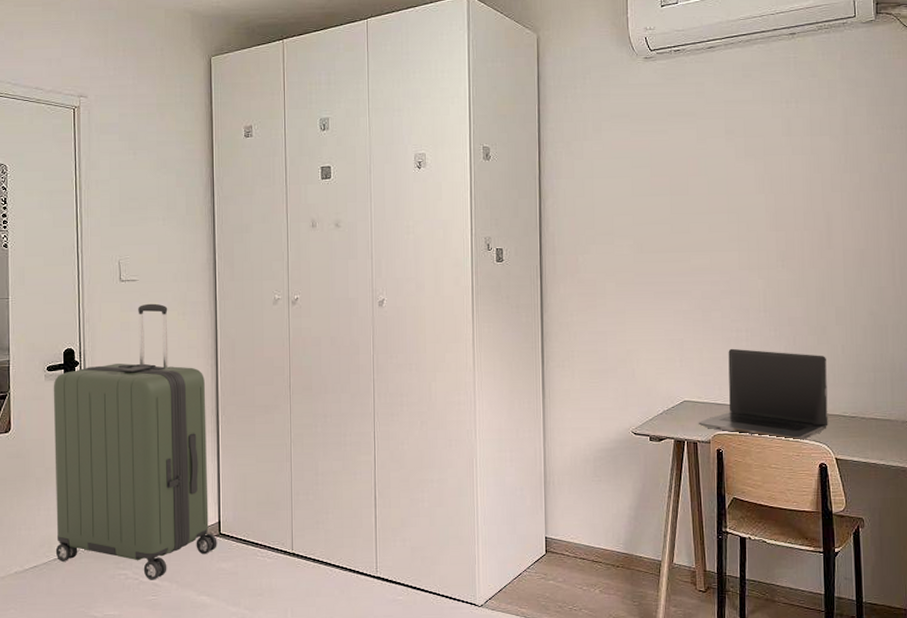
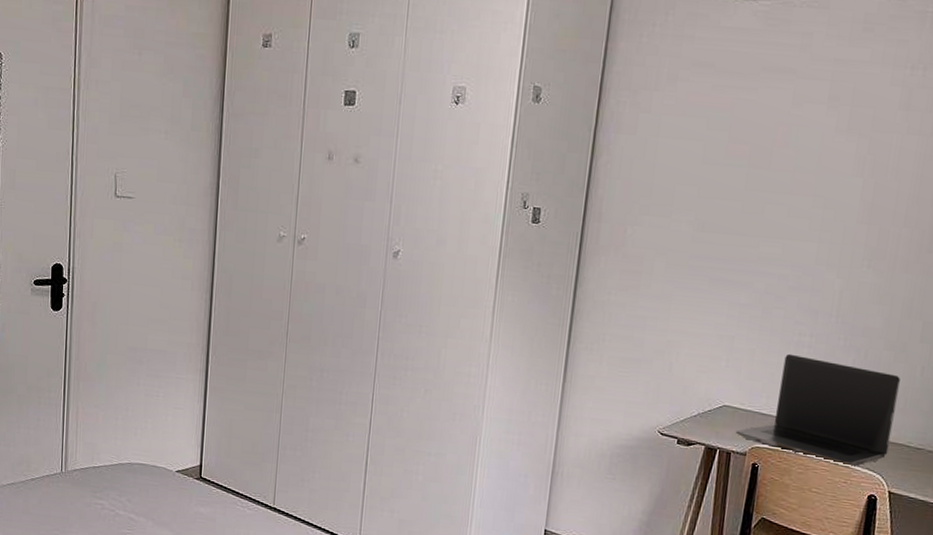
suitcase: present [53,303,217,580] -> none [33,224,198,514]

